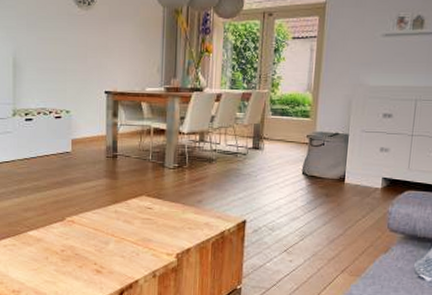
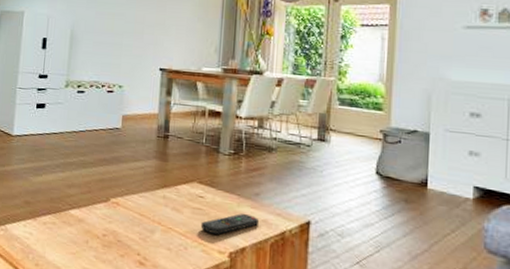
remote control: none [150,219,201,239] -> present [200,213,259,235]

